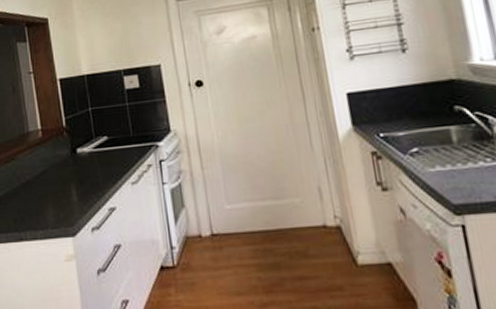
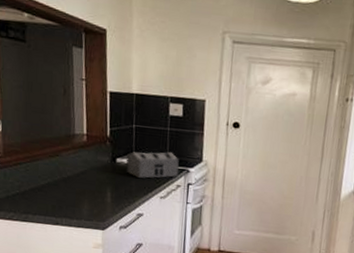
toaster: none [86,129,148,166] -> present [126,152,179,179]

